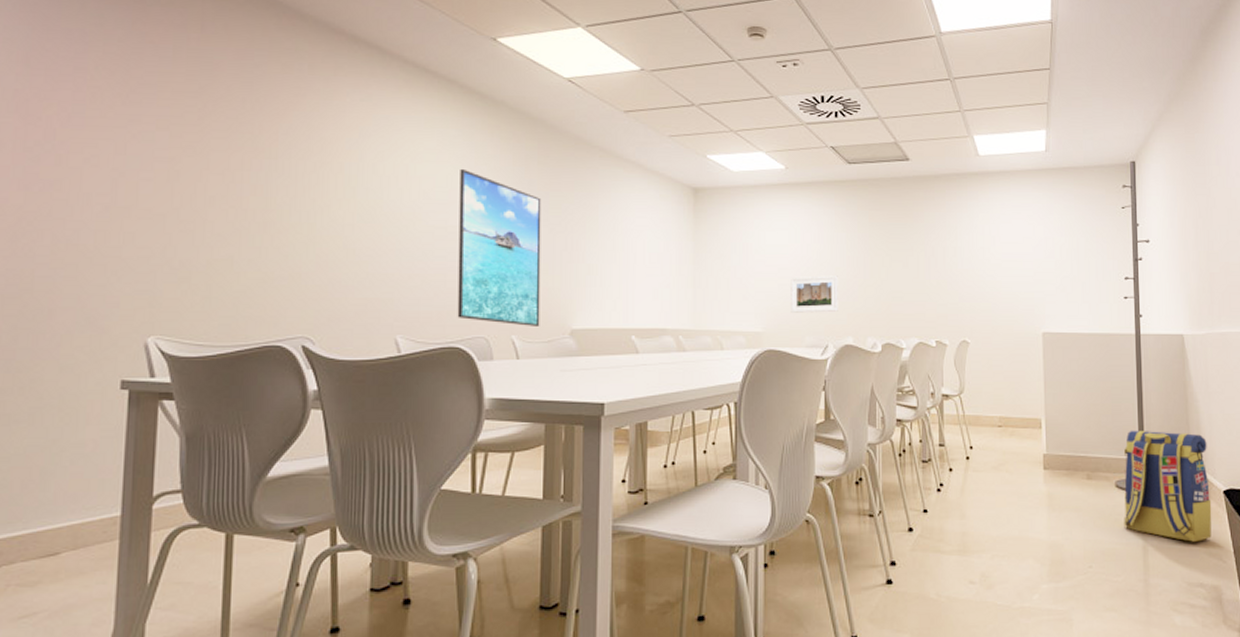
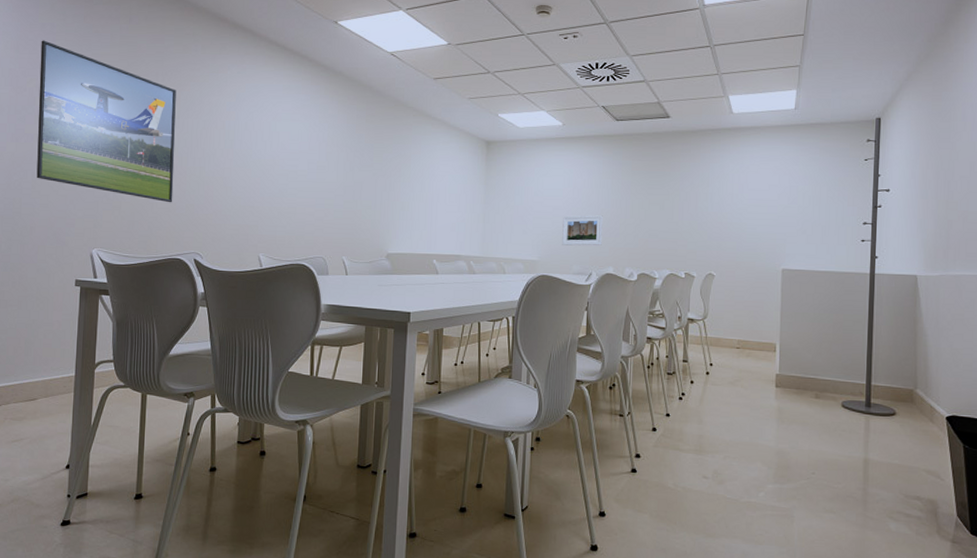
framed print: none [58,51,272,272] -> present [36,40,176,203]
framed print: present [457,168,542,326] -> none [303,125,368,250]
backpack: present [1124,430,1212,542] -> none [847,358,934,460]

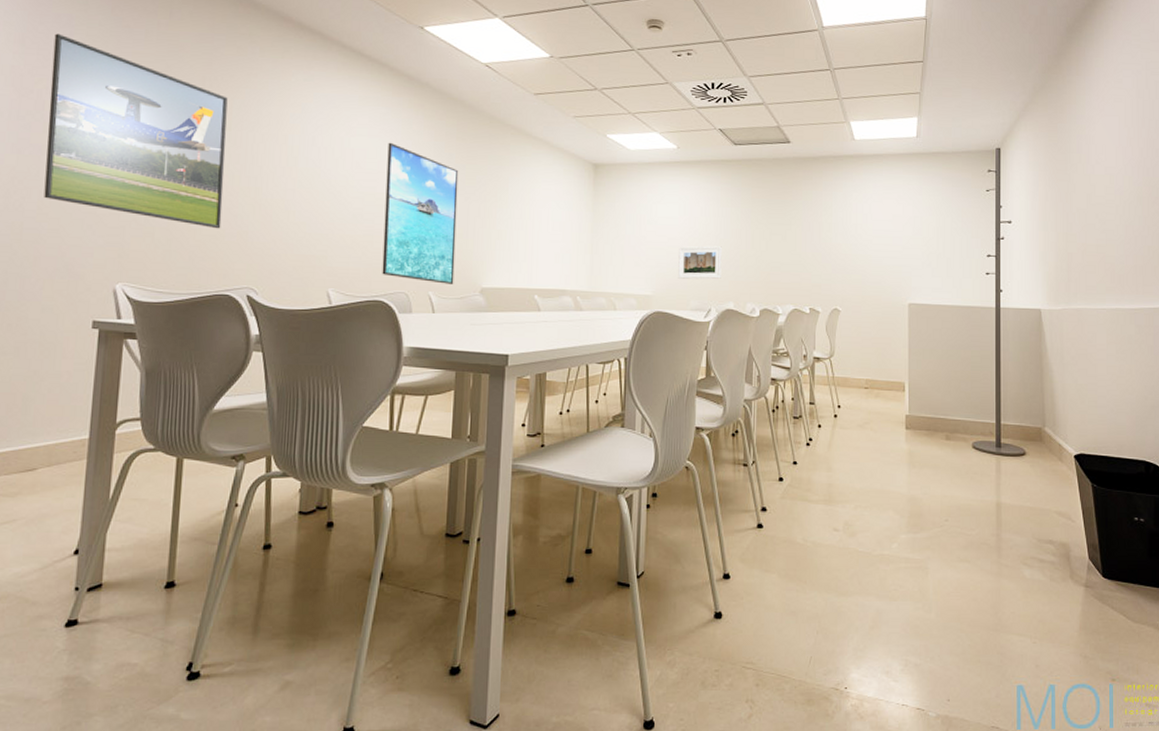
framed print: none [303,125,368,250] -> present [382,142,459,284]

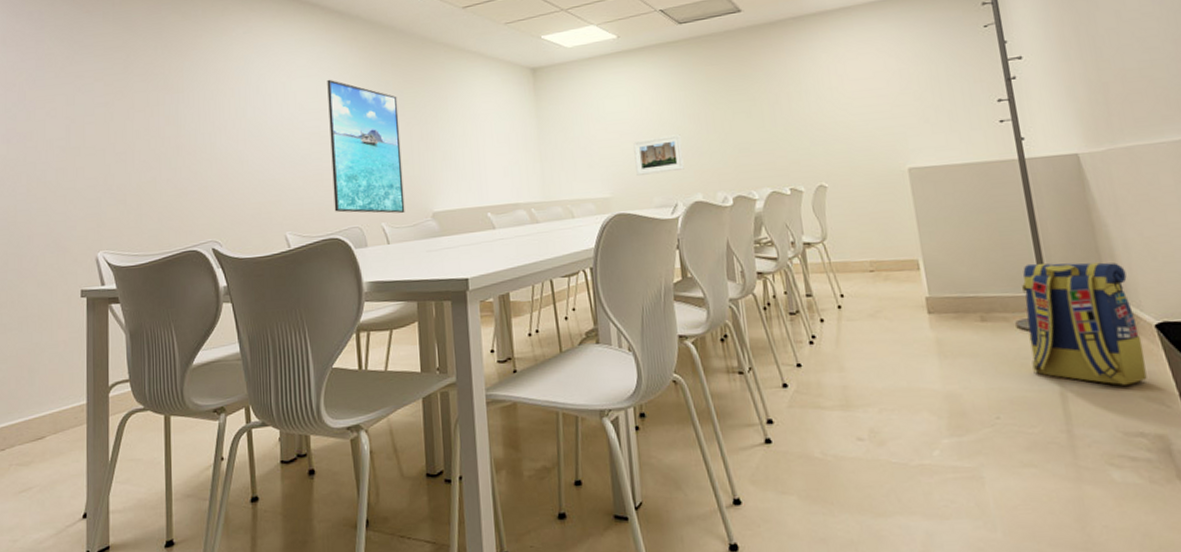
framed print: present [44,33,228,229] -> none [29,29,183,188]
backpack: none [979,396,1063,501] -> present [1022,262,1147,385]

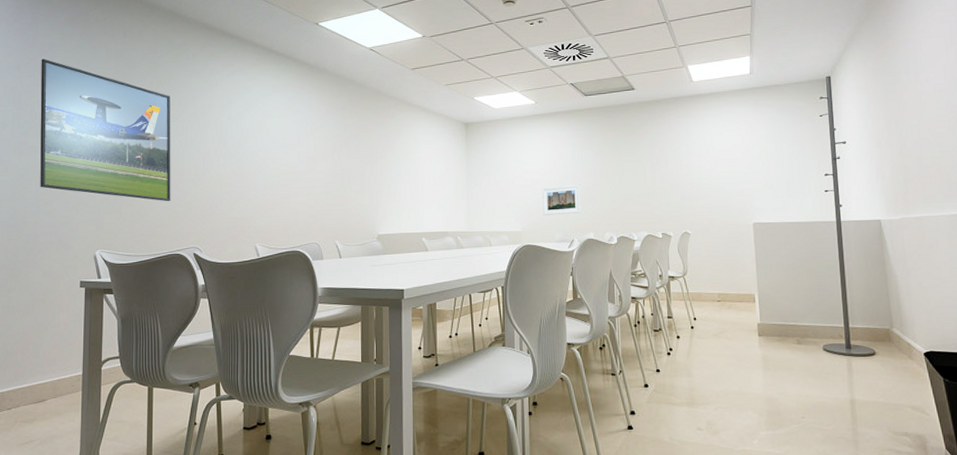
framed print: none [29,29,183,188] -> present [40,58,171,202]
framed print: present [327,79,405,214] -> none [296,120,355,234]
backpack: present [1022,262,1147,385] -> none [830,302,914,397]

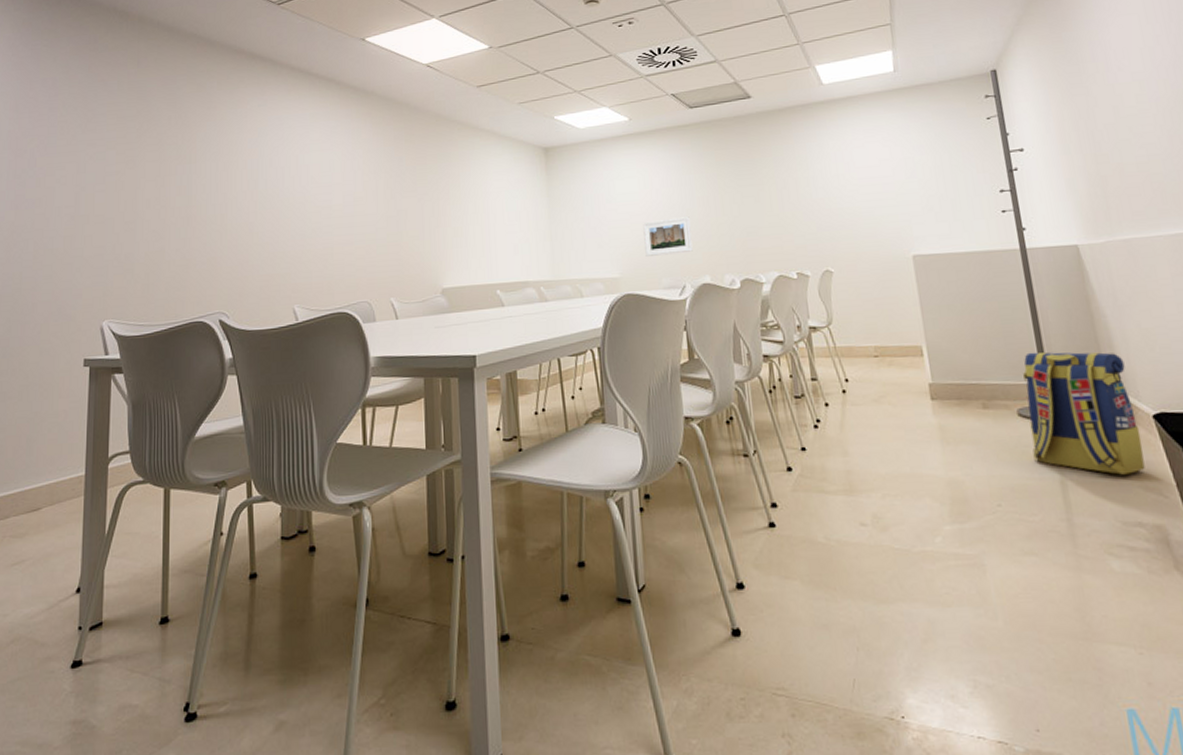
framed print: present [40,58,171,202] -> none [38,96,193,259]
backpack: none [830,302,914,397] -> present [1023,352,1145,475]

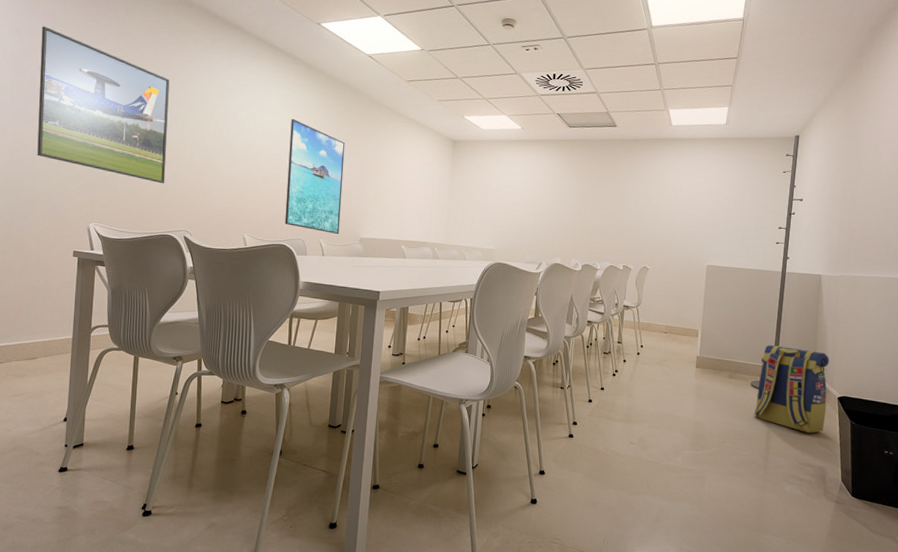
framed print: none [38,96,193,259] -> present [37,26,170,184]
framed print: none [340,153,415,289] -> present [284,118,345,234]
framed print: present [643,217,693,256] -> none [517,211,554,238]

